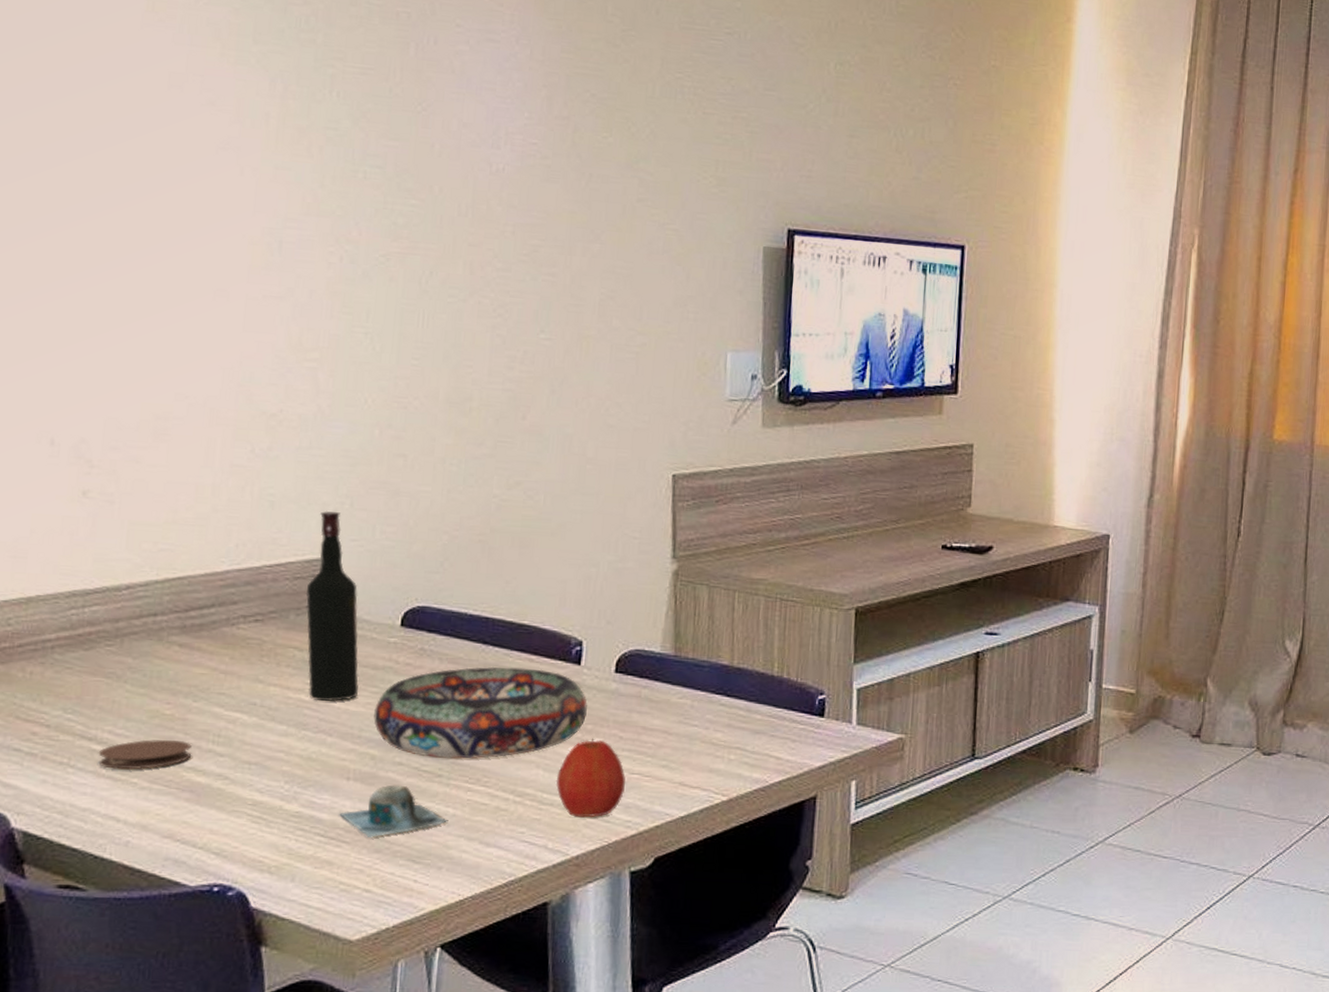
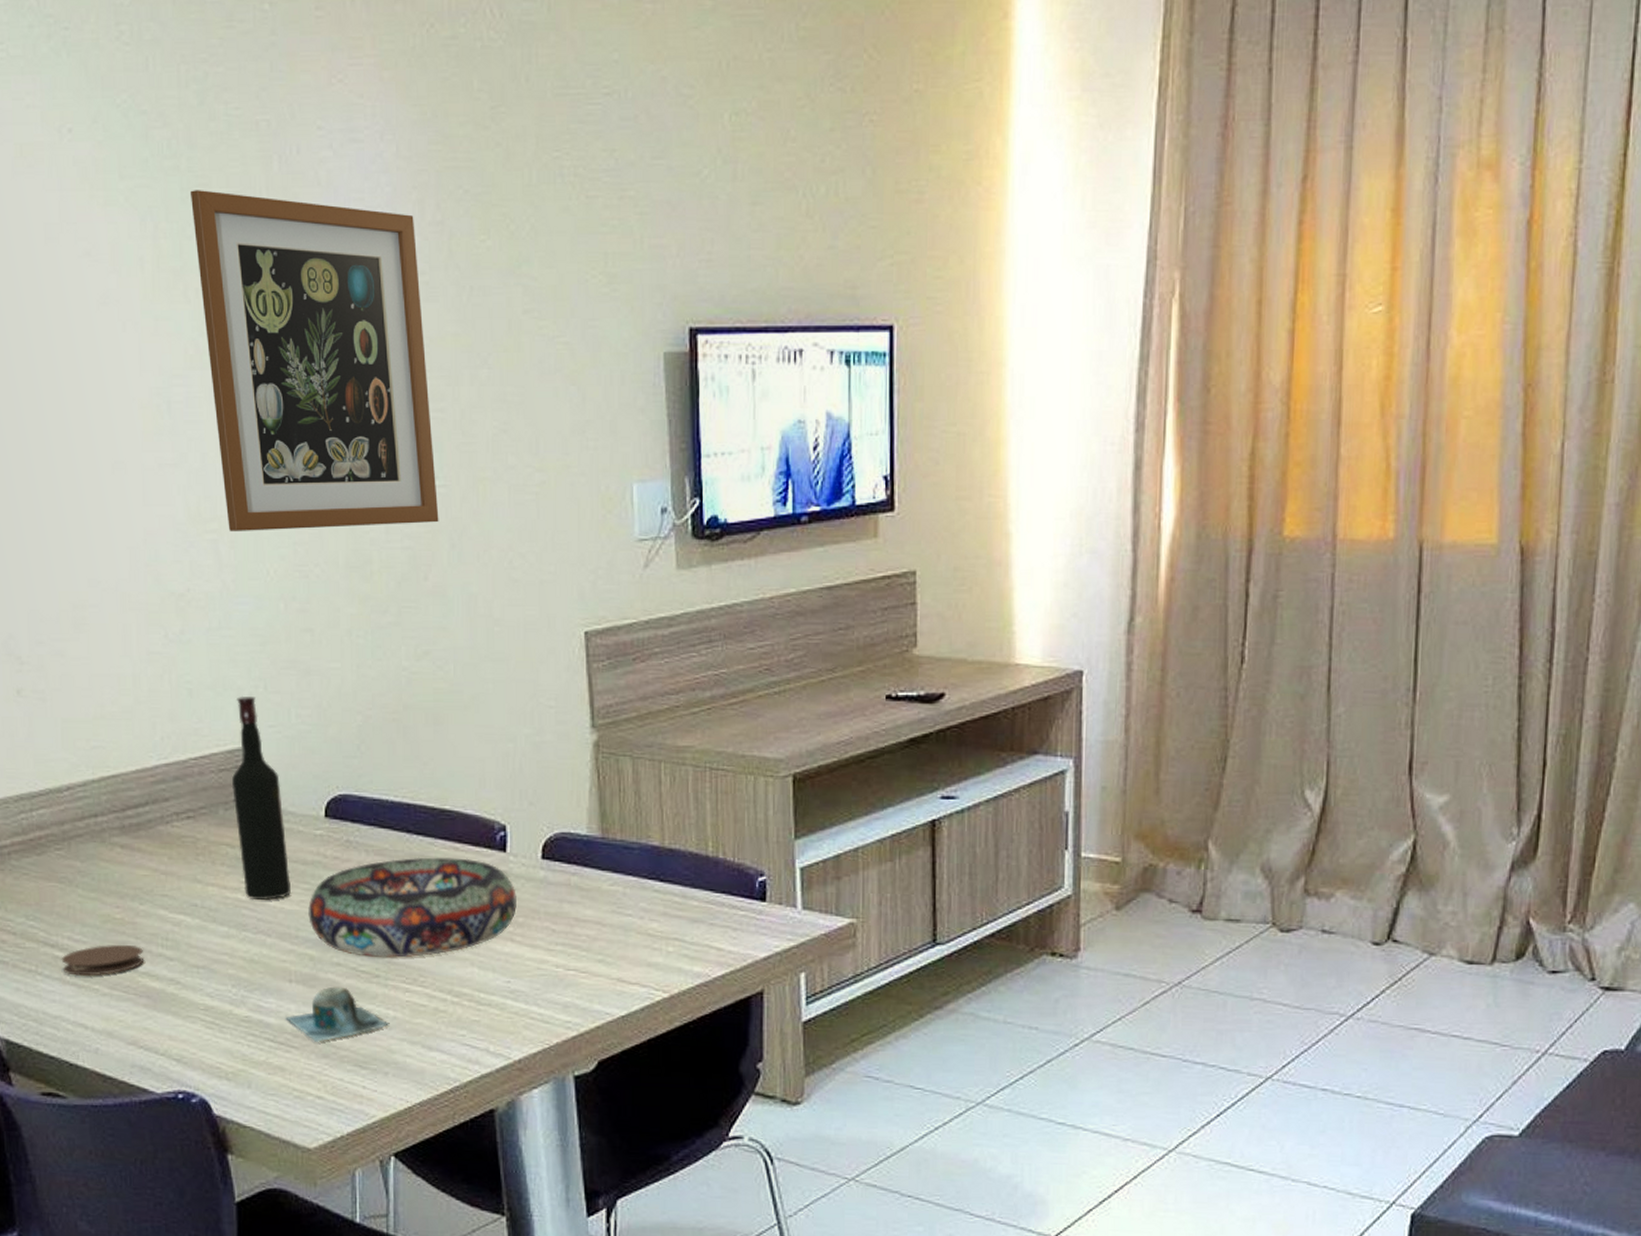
wall art: none [323,62,542,370] -> present [190,190,439,531]
apple: present [555,738,626,818] -> none [491,931,561,1019]

